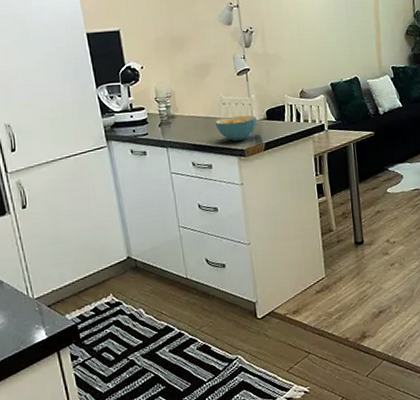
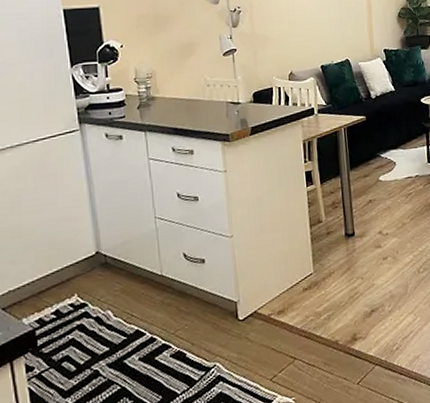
cereal bowl: present [215,115,257,142] -> none [198,97,243,126]

